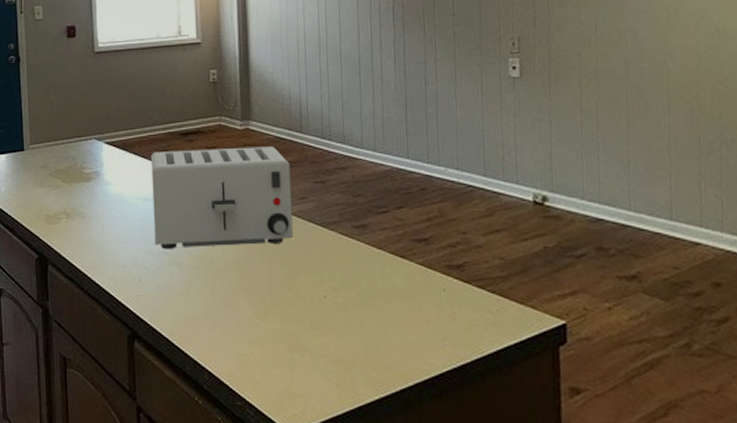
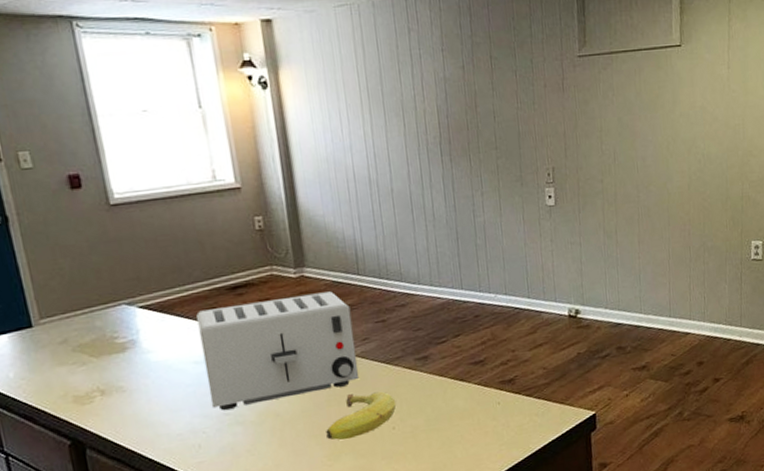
fruit: none [256,253,330,300] -> present [326,391,397,440]

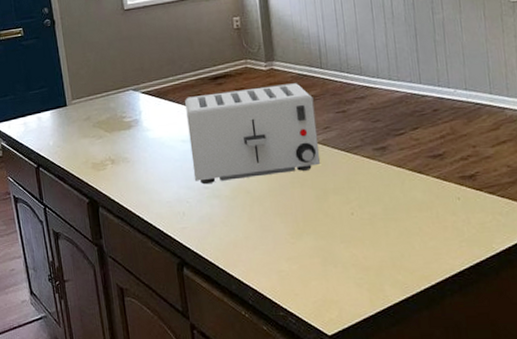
fruit: present [326,391,397,440] -> none [290,177,355,221]

